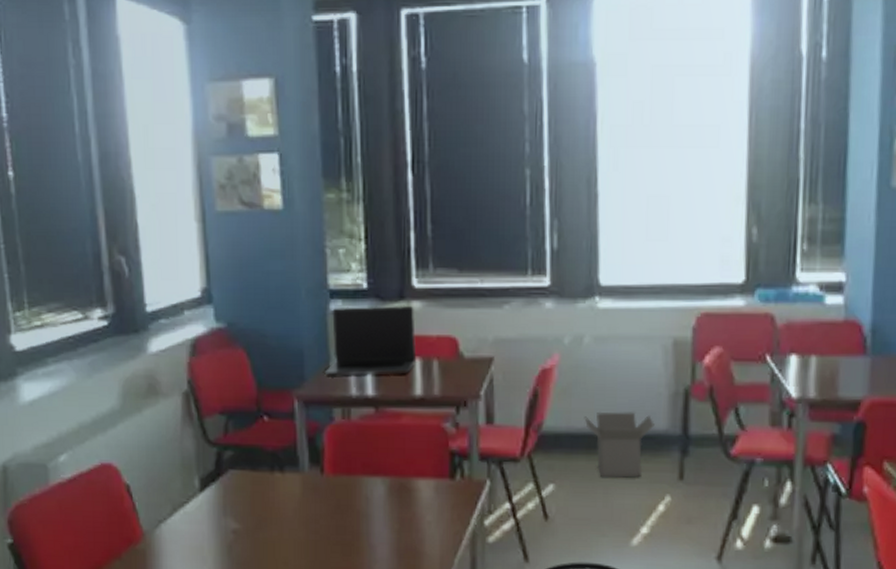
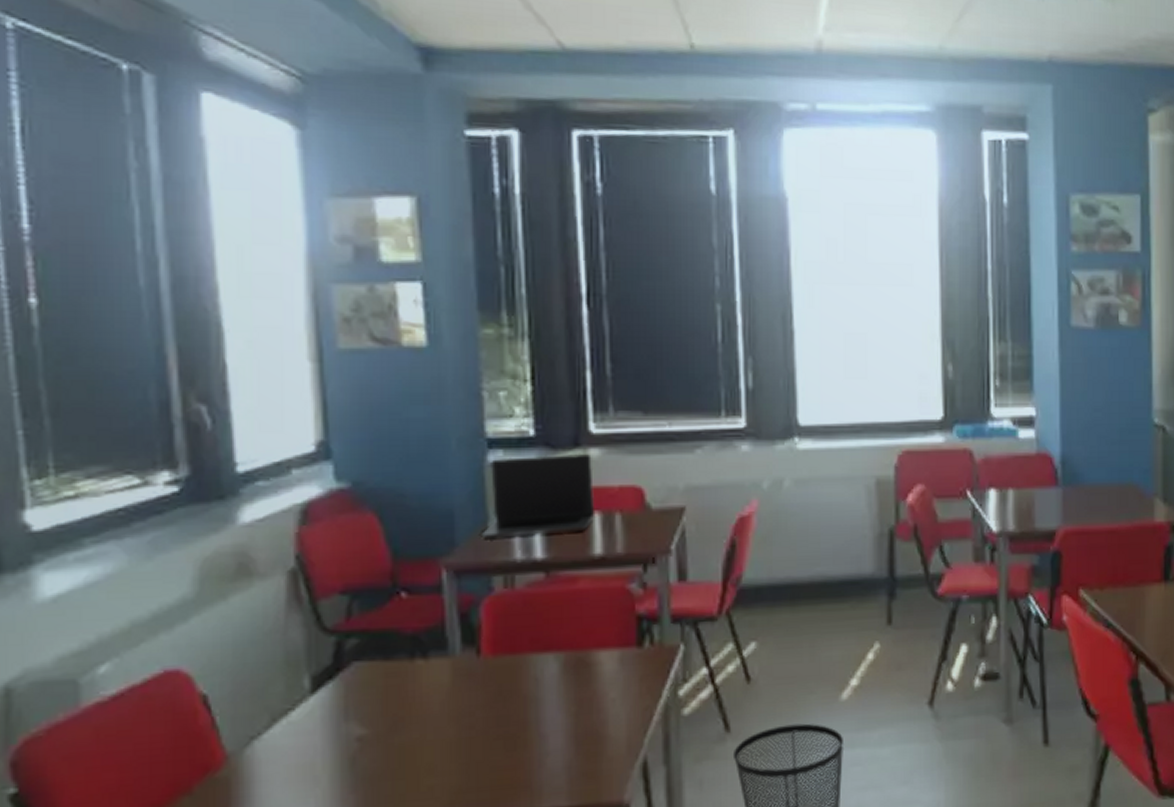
cardboard box: present [584,411,655,478] -> none [786,557,860,631]

